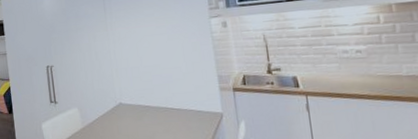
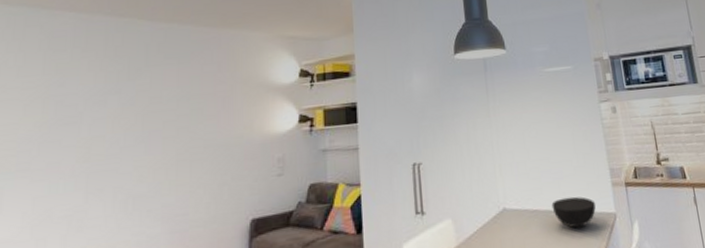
bowl: none [162,97,203,123] -> present [551,196,596,229]

